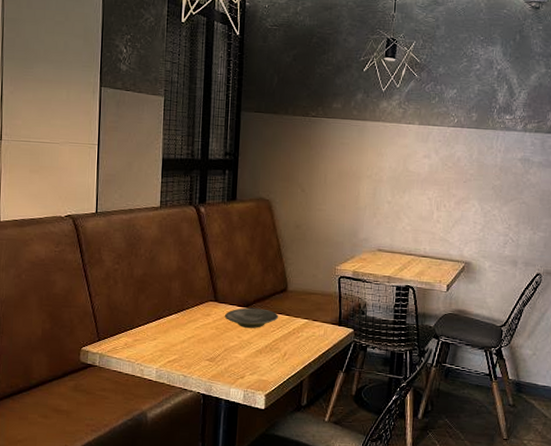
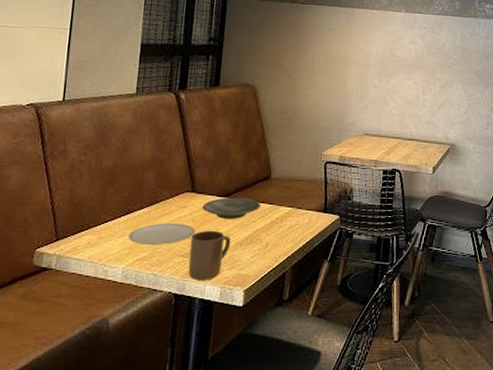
plate: none [159,329,219,349] -> present [128,223,196,245]
mug: none [214,337,252,384] -> present [188,230,231,280]

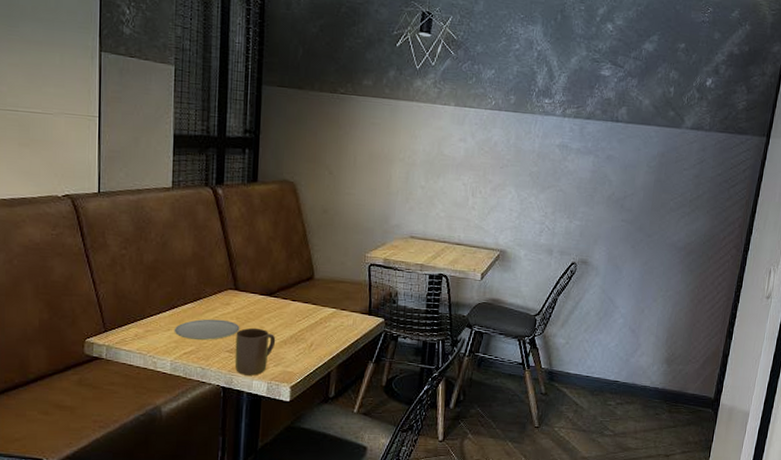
saucer: present [202,197,261,219] -> none [245,296,305,318]

